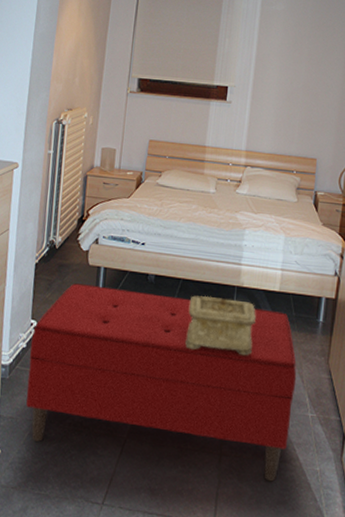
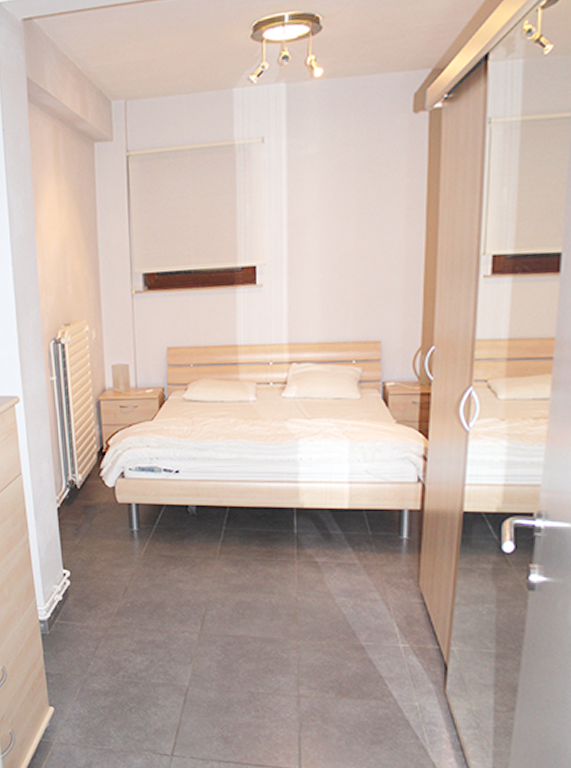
bench: present [26,283,297,482] -> none [66,525,381,721]
decorative box: present [185,295,256,356] -> none [241,522,323,586]

